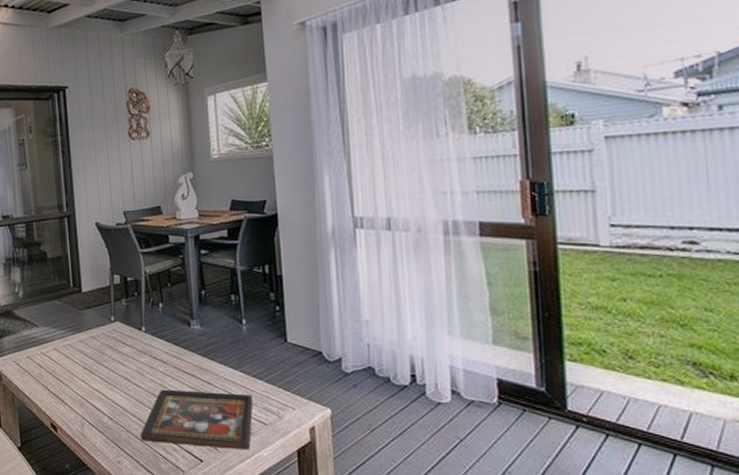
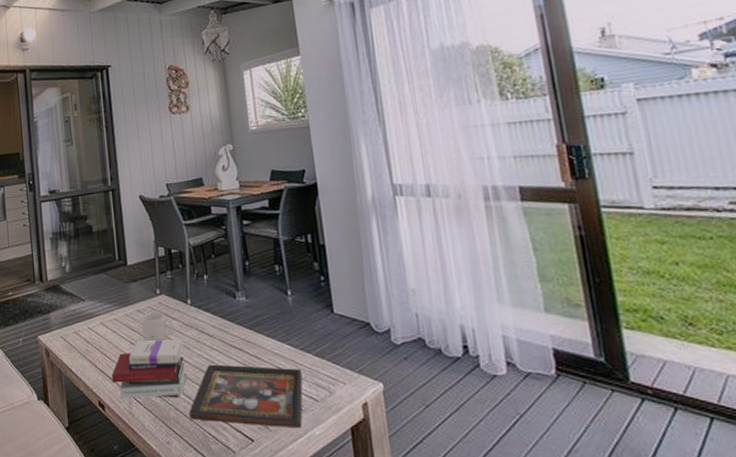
books: none [64,365,140,421] -> present [112,339,188,399]
mug: none [95,338,128,366] -> present [141,311,174,341]

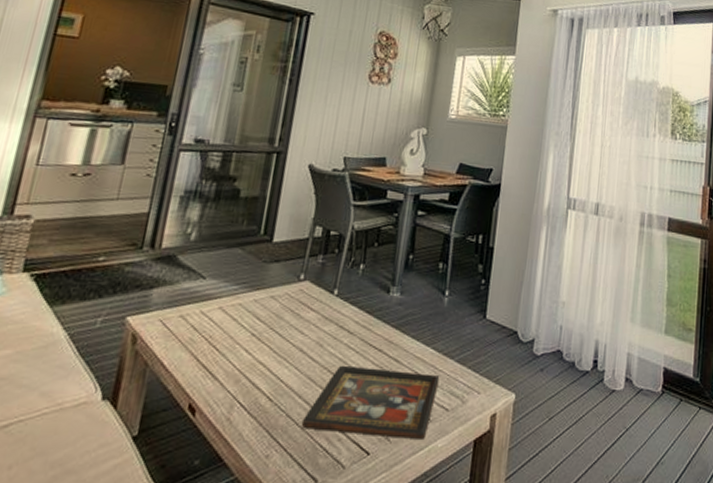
books: present [112,339,188,399] -> none [214,331,317,403]
mug: present [141,311,174,341] -> none [269,299,311,334]

